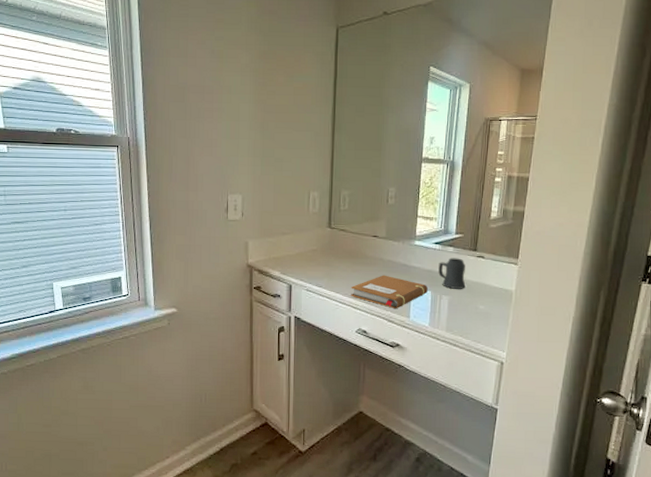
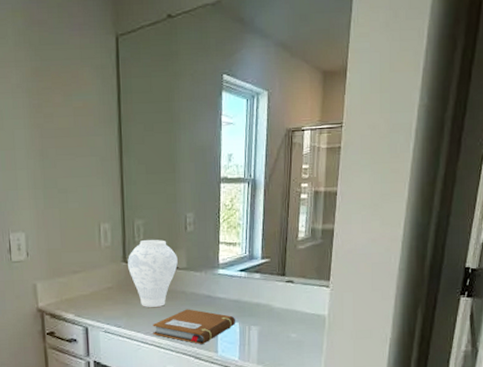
vase: none [332,208,378,271] -> present [128,239,178,307]
mug: present [438,258,466,289] -> none [245,284,276,318]

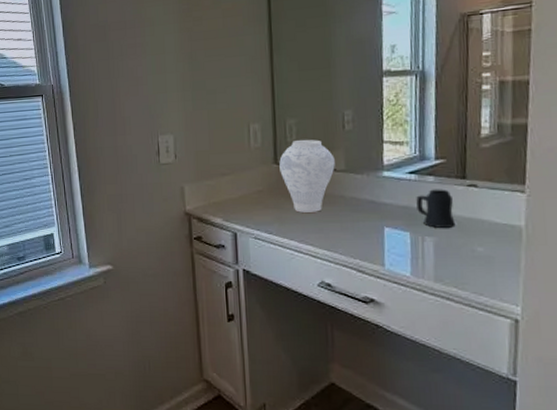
notebook: present [152,309,235,345] -> none [307,215,405,257]
mug: none [245,284,276,318] -> present [416,189,456,228]

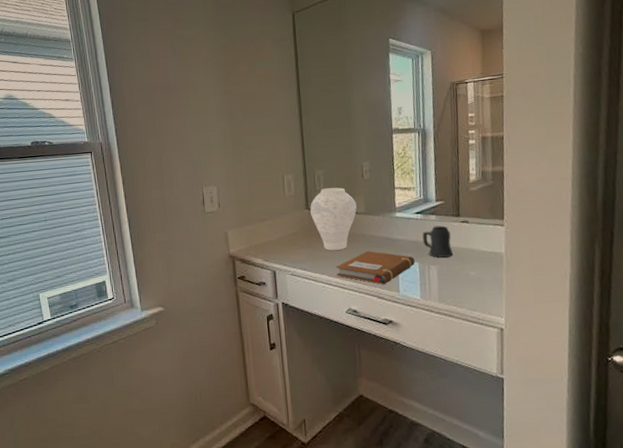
notebook: none [307,215,405,257] -> present [336,251,415,285]

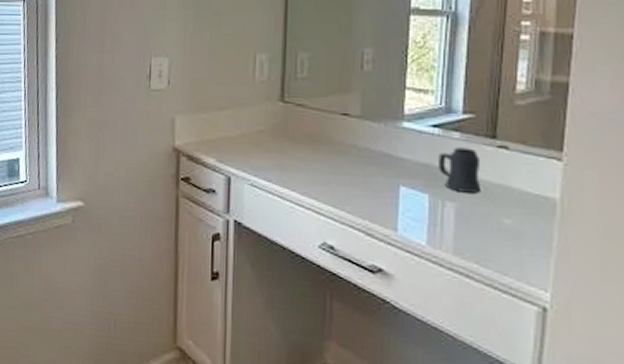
vase: present [310,187,357,251] -> none [286,76,349,161]
notebook: present [336,251,415,285] -> none [312,168,423,218]

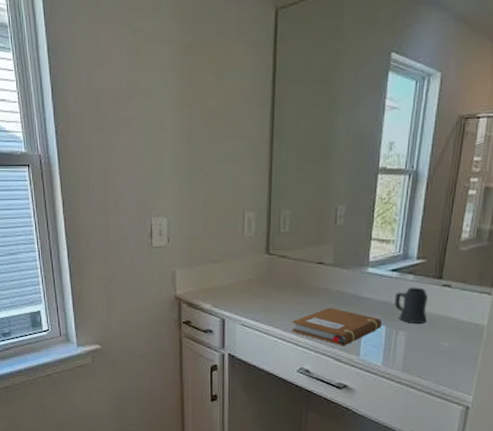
notebook: none [312,168,423,218] -> present [292,307,382,347]

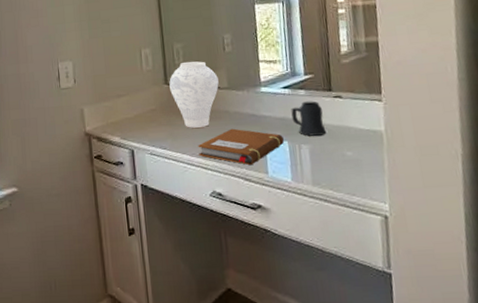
vase: none [271,231,324,303] -> present [169,61,219,128]

